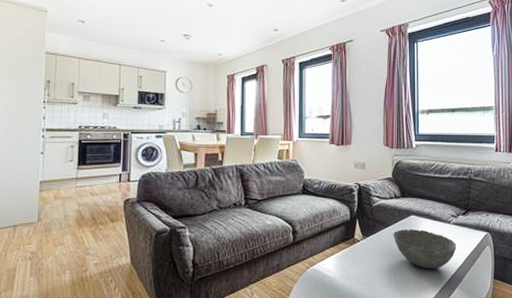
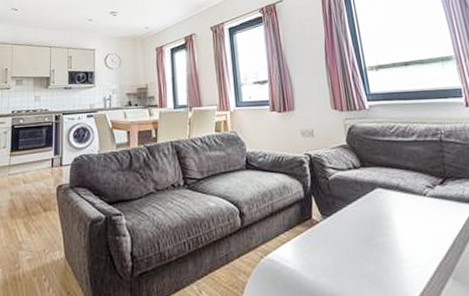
bowl: present [393,229,457,269] -> none [357,205,440,255]

